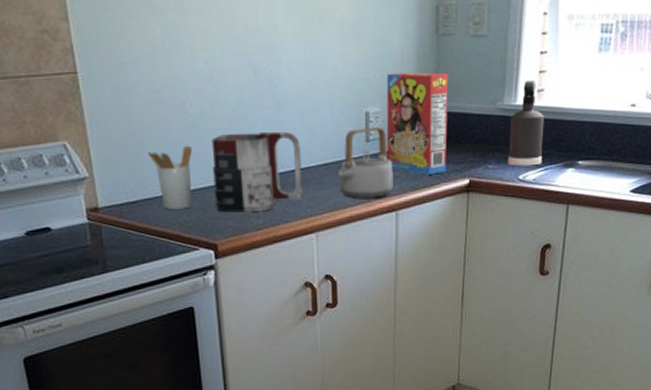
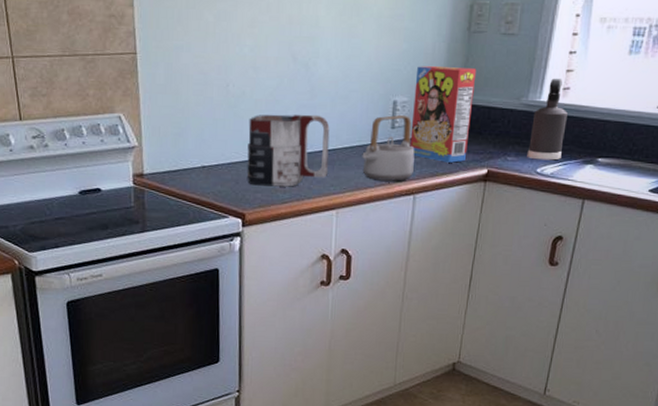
utensil holder: present [148,145,193,210] -> none [191,122,232,180]

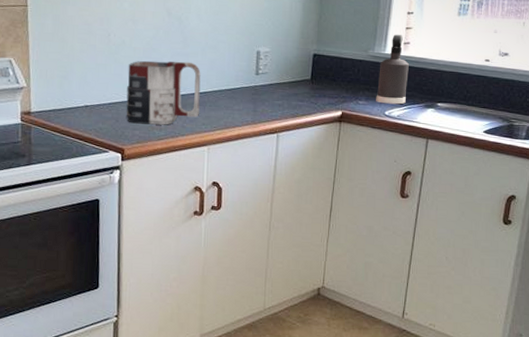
teapot: present [362,114,415,181] -> none [230,63,277,121]
cereal box: present [410,66,477,163] -> none [272,21,329,105]

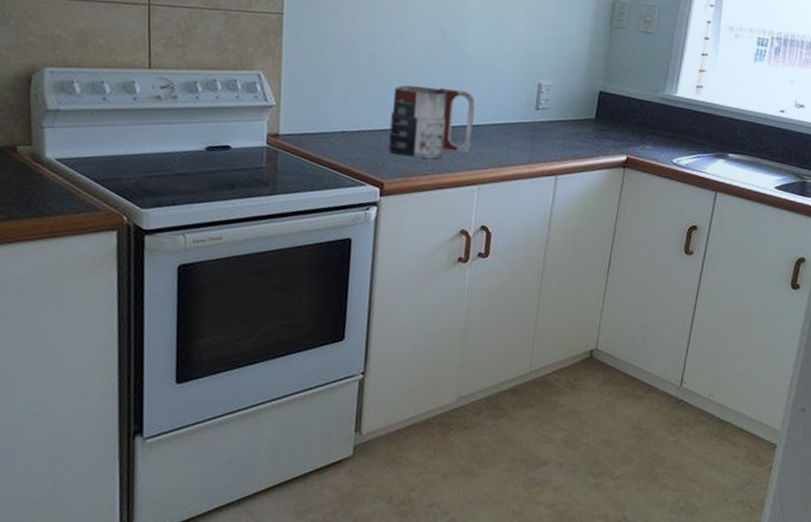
spray bottle: present [376,34,409,105] -> none [664,76,701,153]

